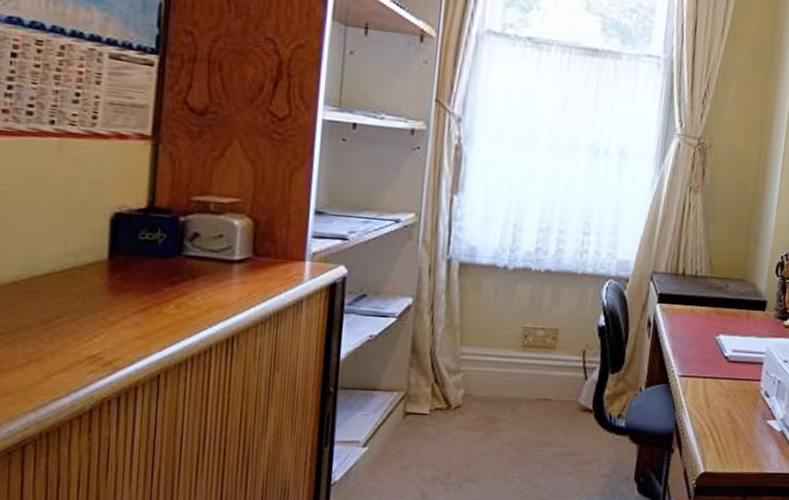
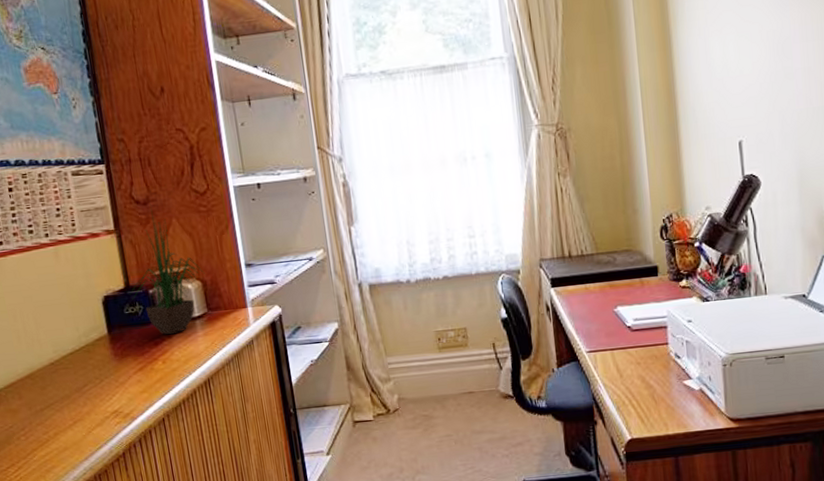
potted plant: none [154,117,260,276] -> present [132,205,205,335]

